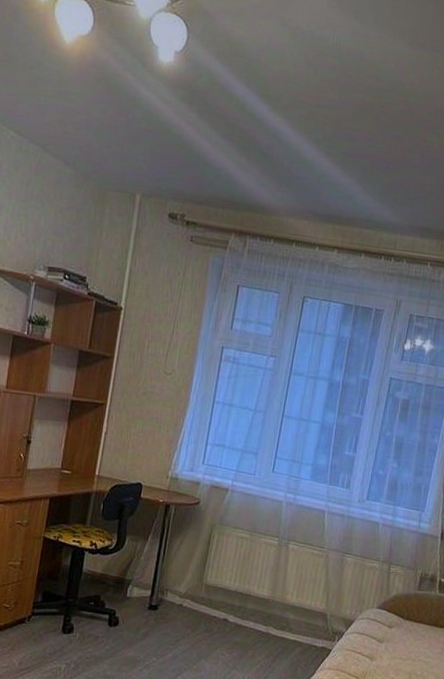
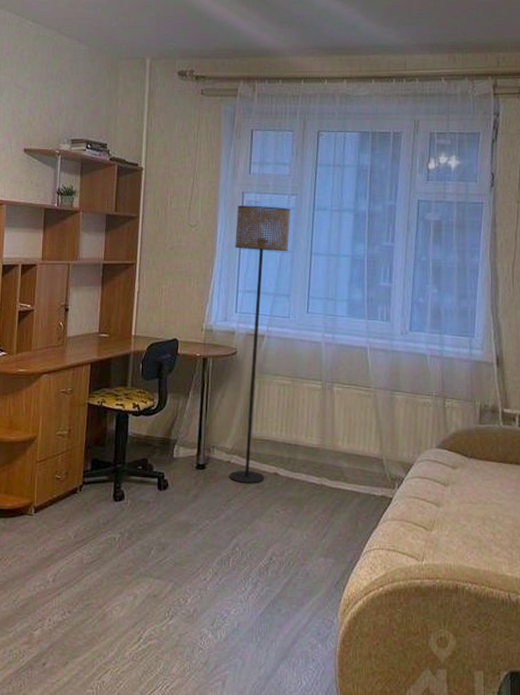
floor lamp: none [180,359,268,627] -> present [229,205,291,484]

